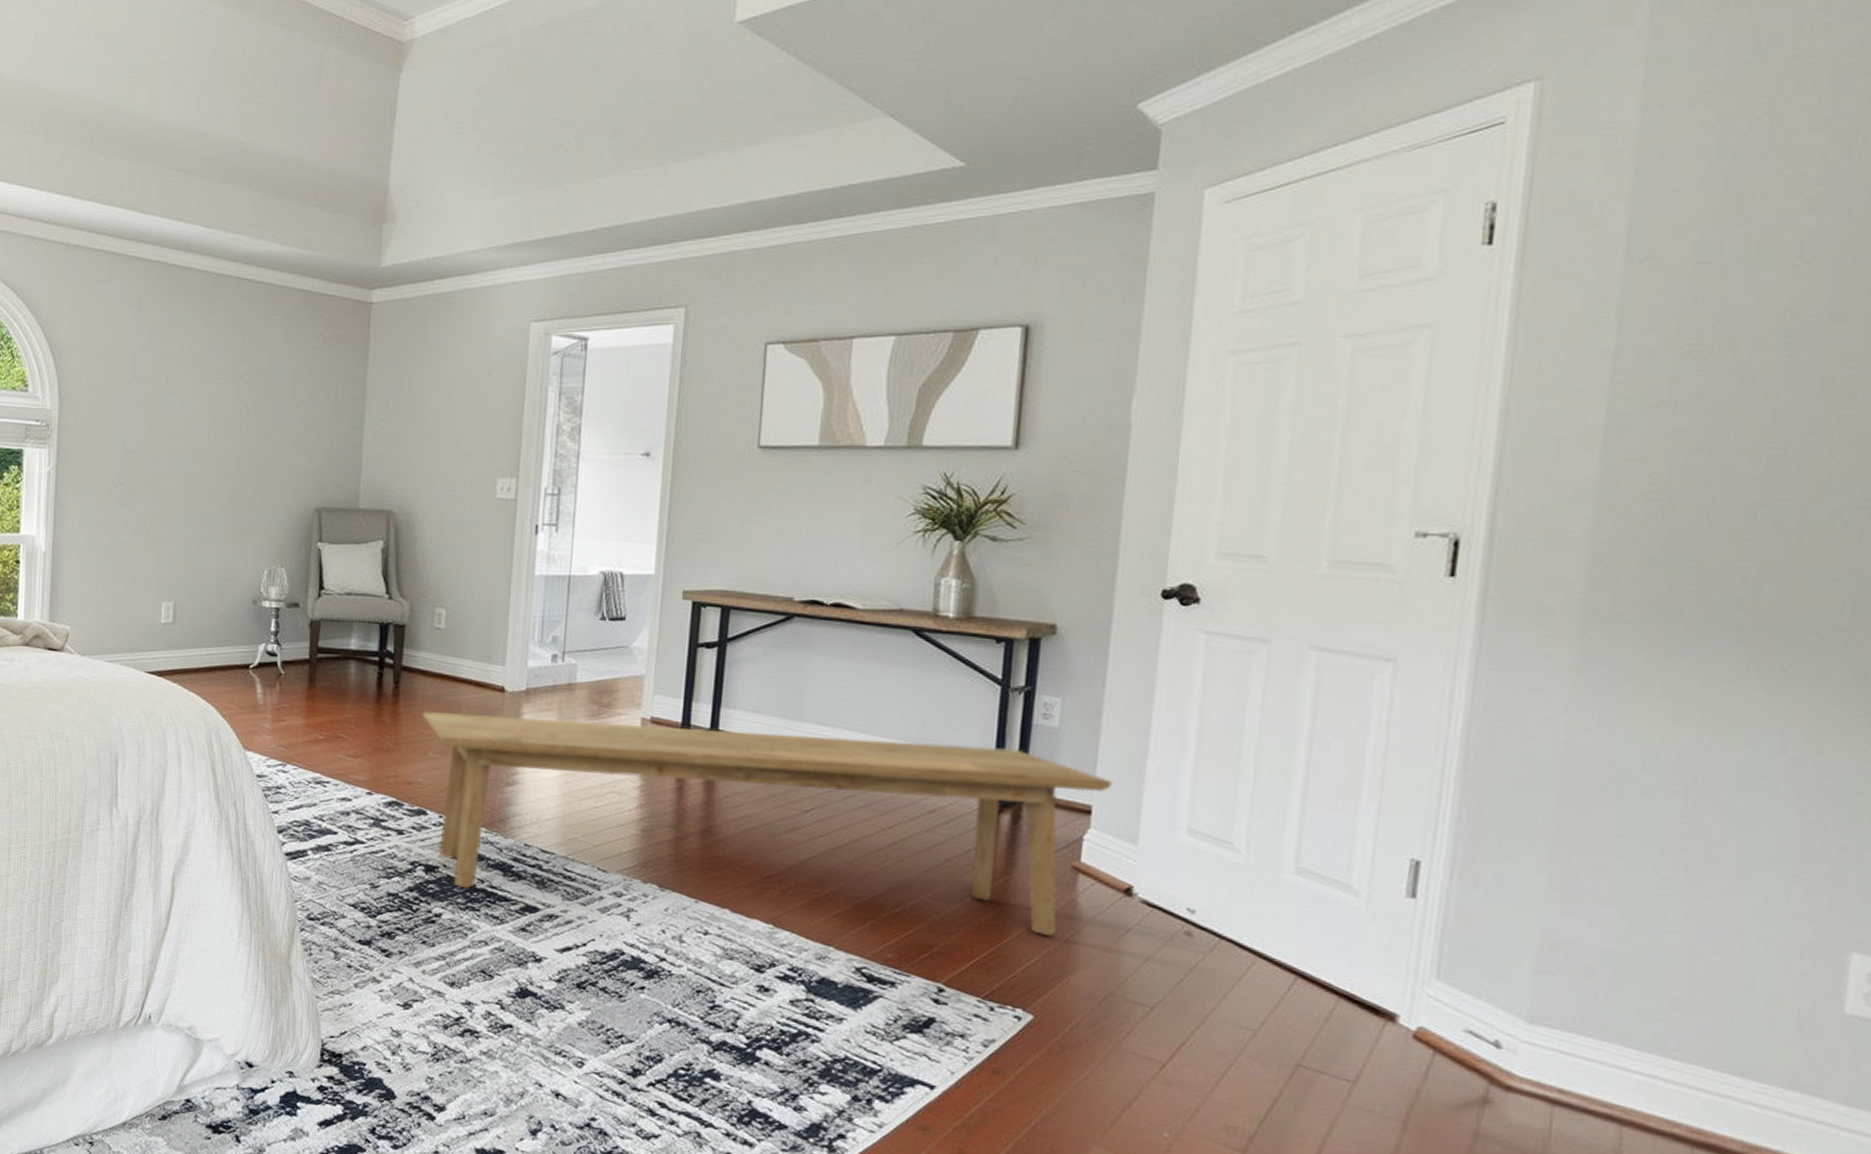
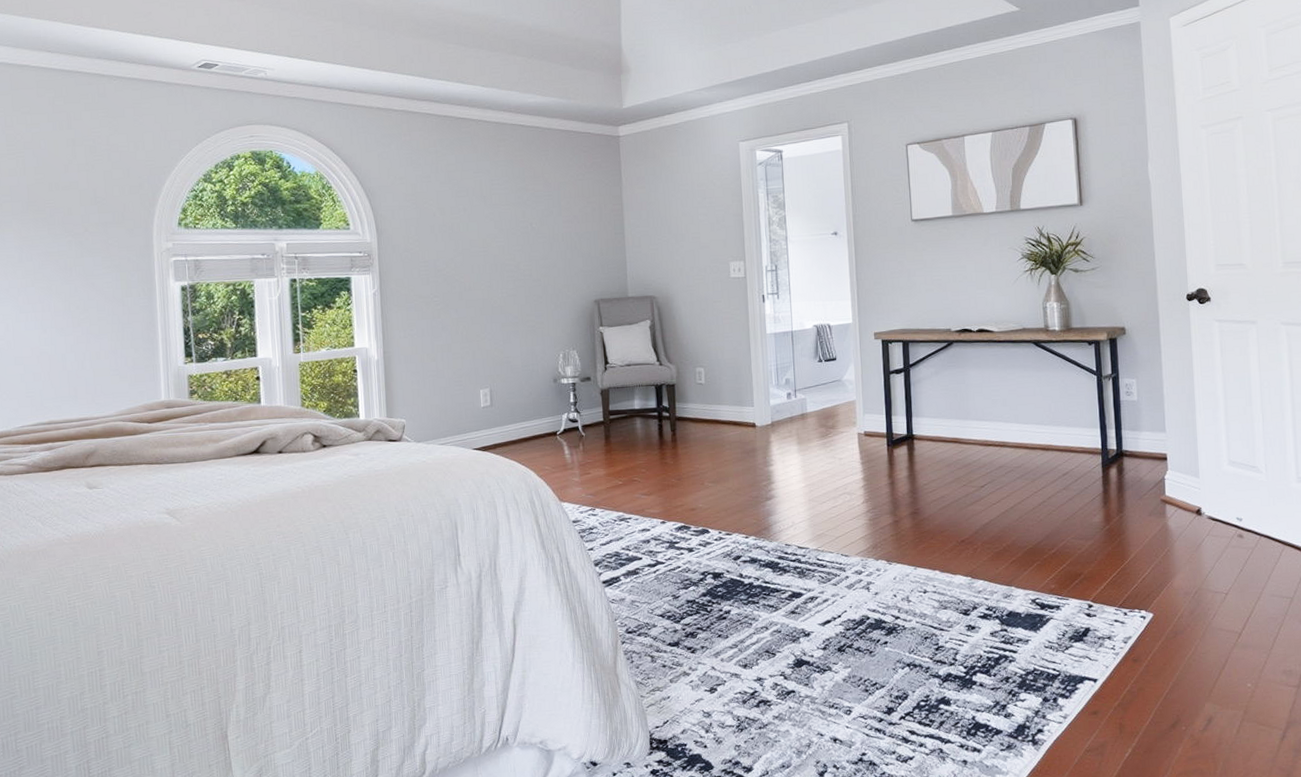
bench: present [422,712,1113,937] -> none [696,420,1177,587]

